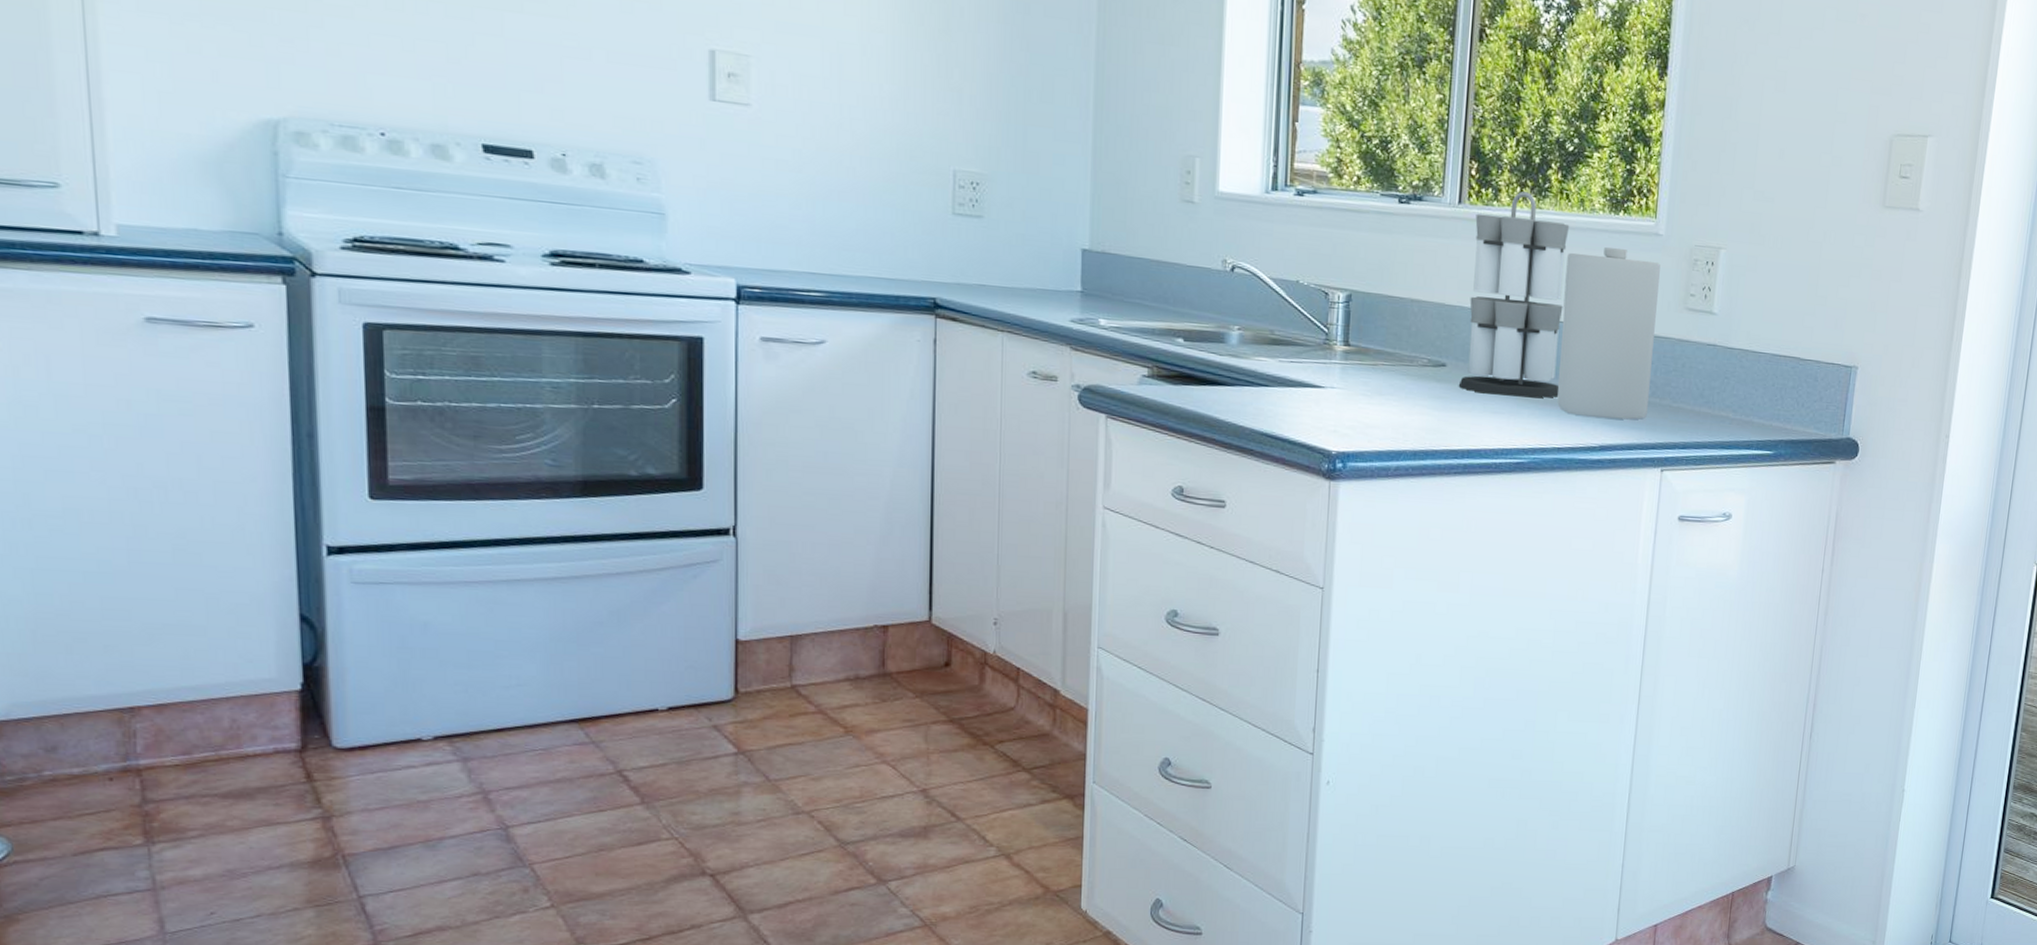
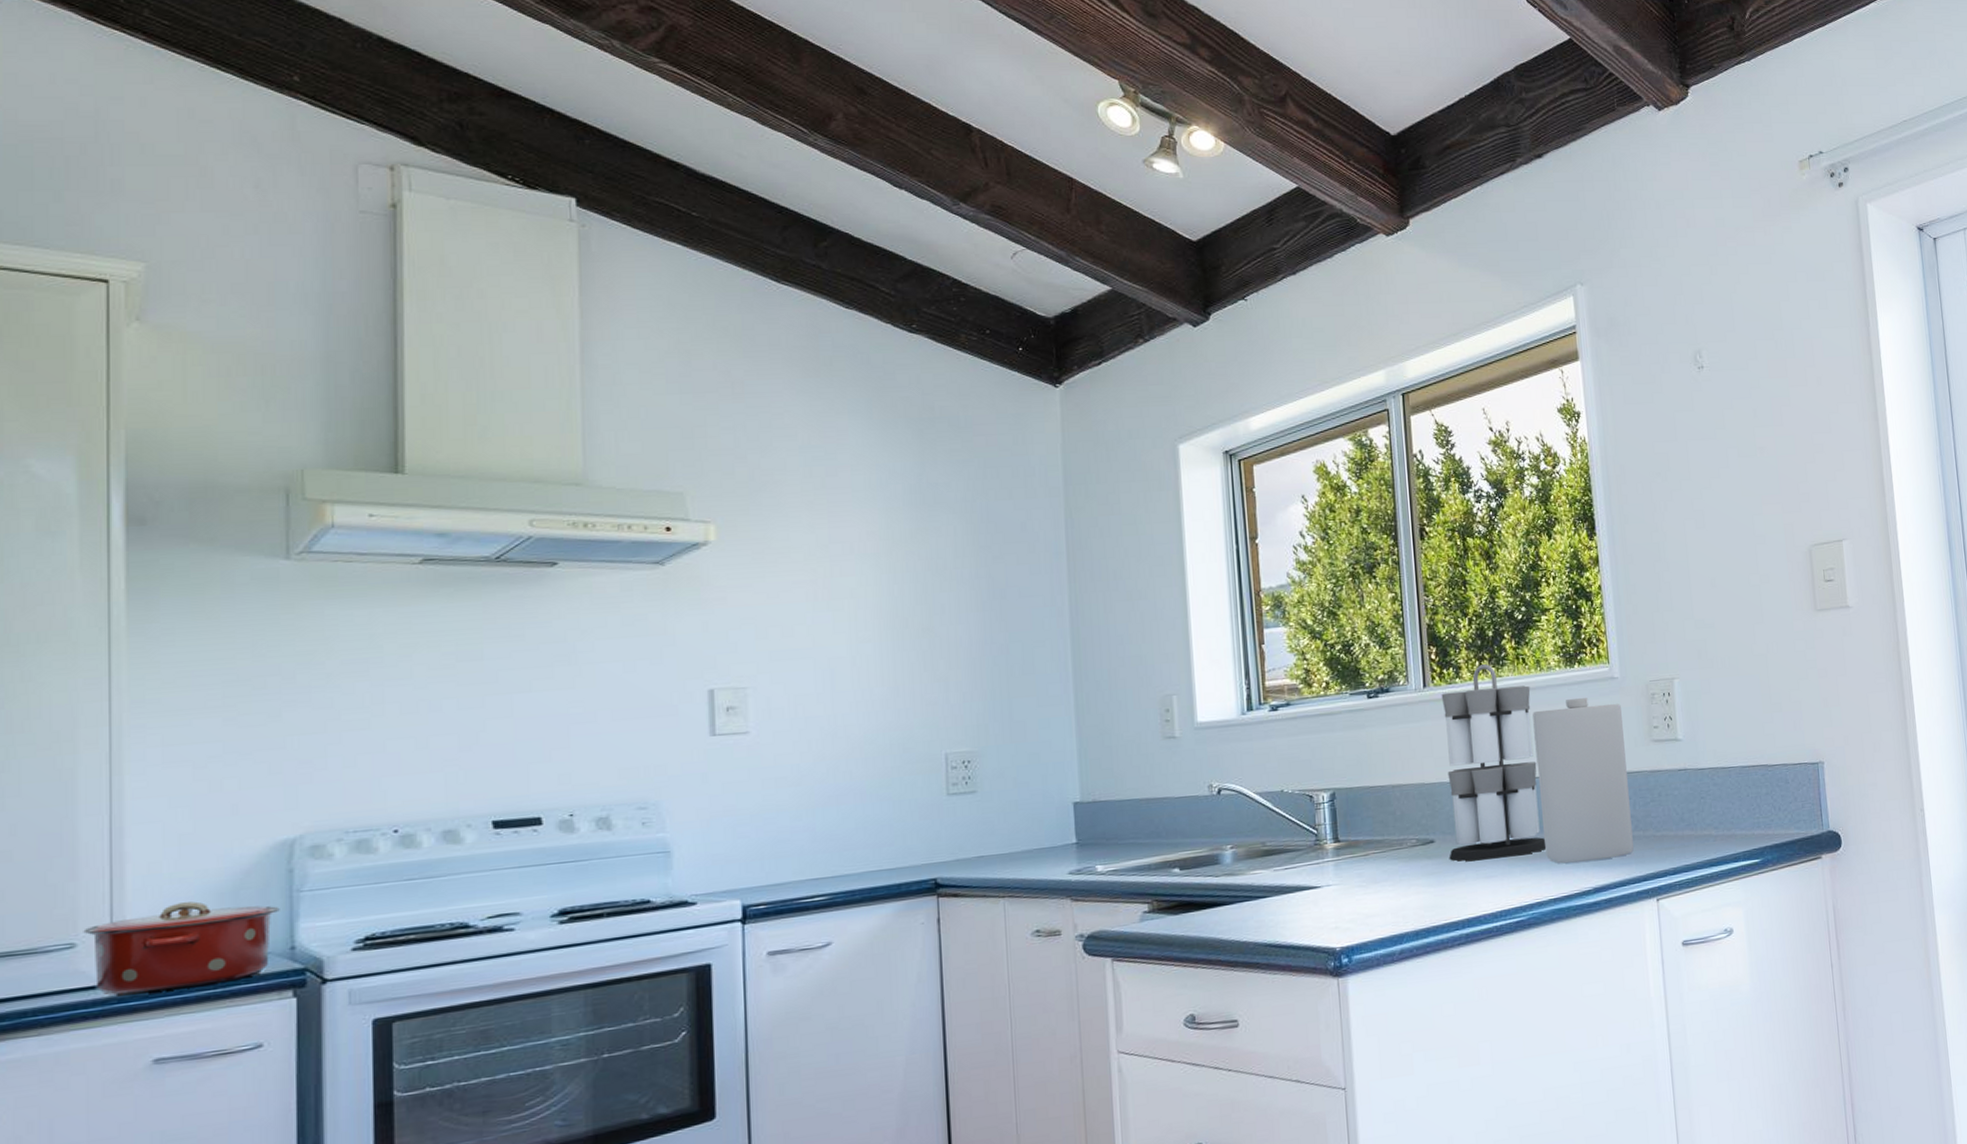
casserole: none [66,163,266,255] -> present [83,901,280,996]

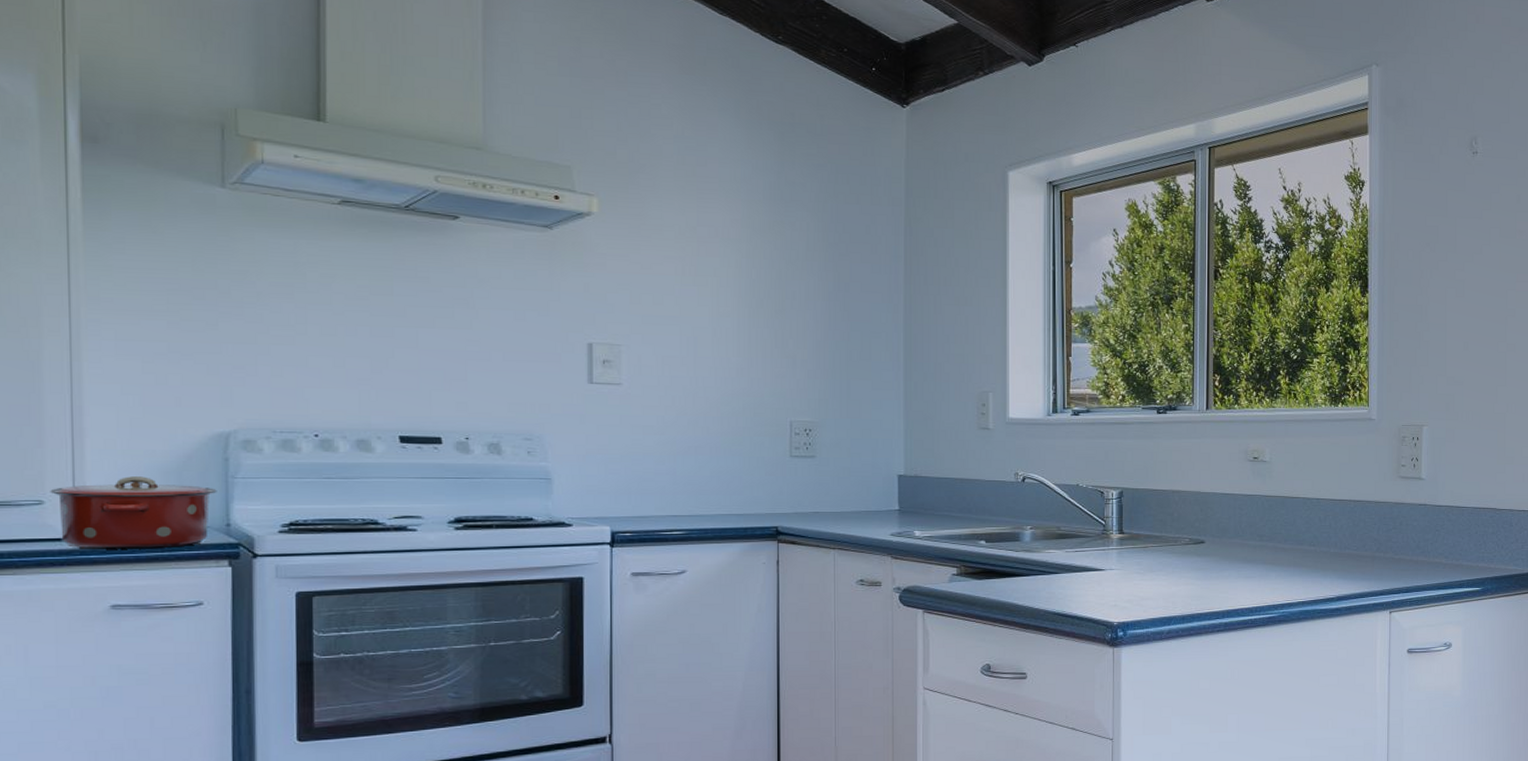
spice rack: present [1441,664,1547,862] -> none [1216,395,1300,562]
paper towel holder: present [1532,697,1634,864] -> none [1298,433,1375,574]

